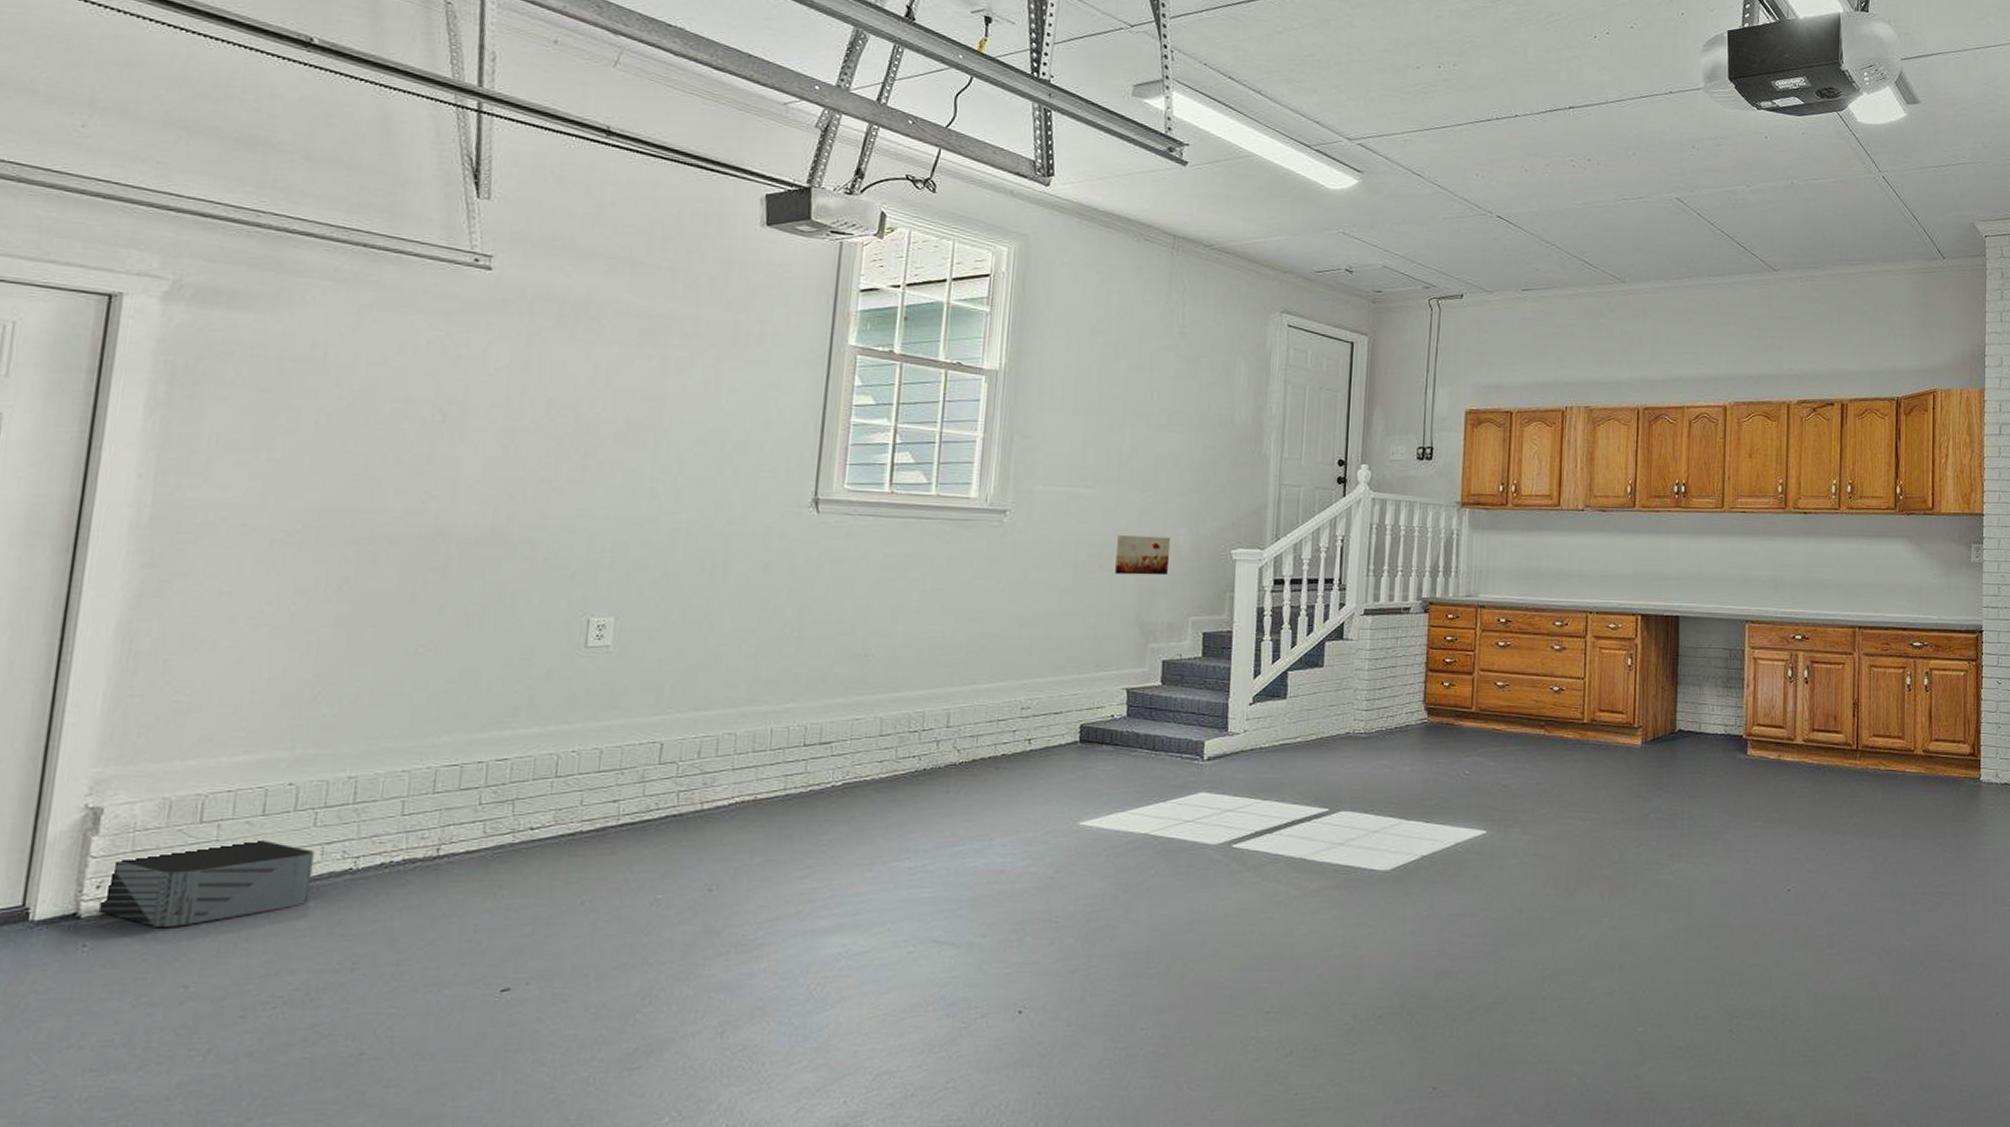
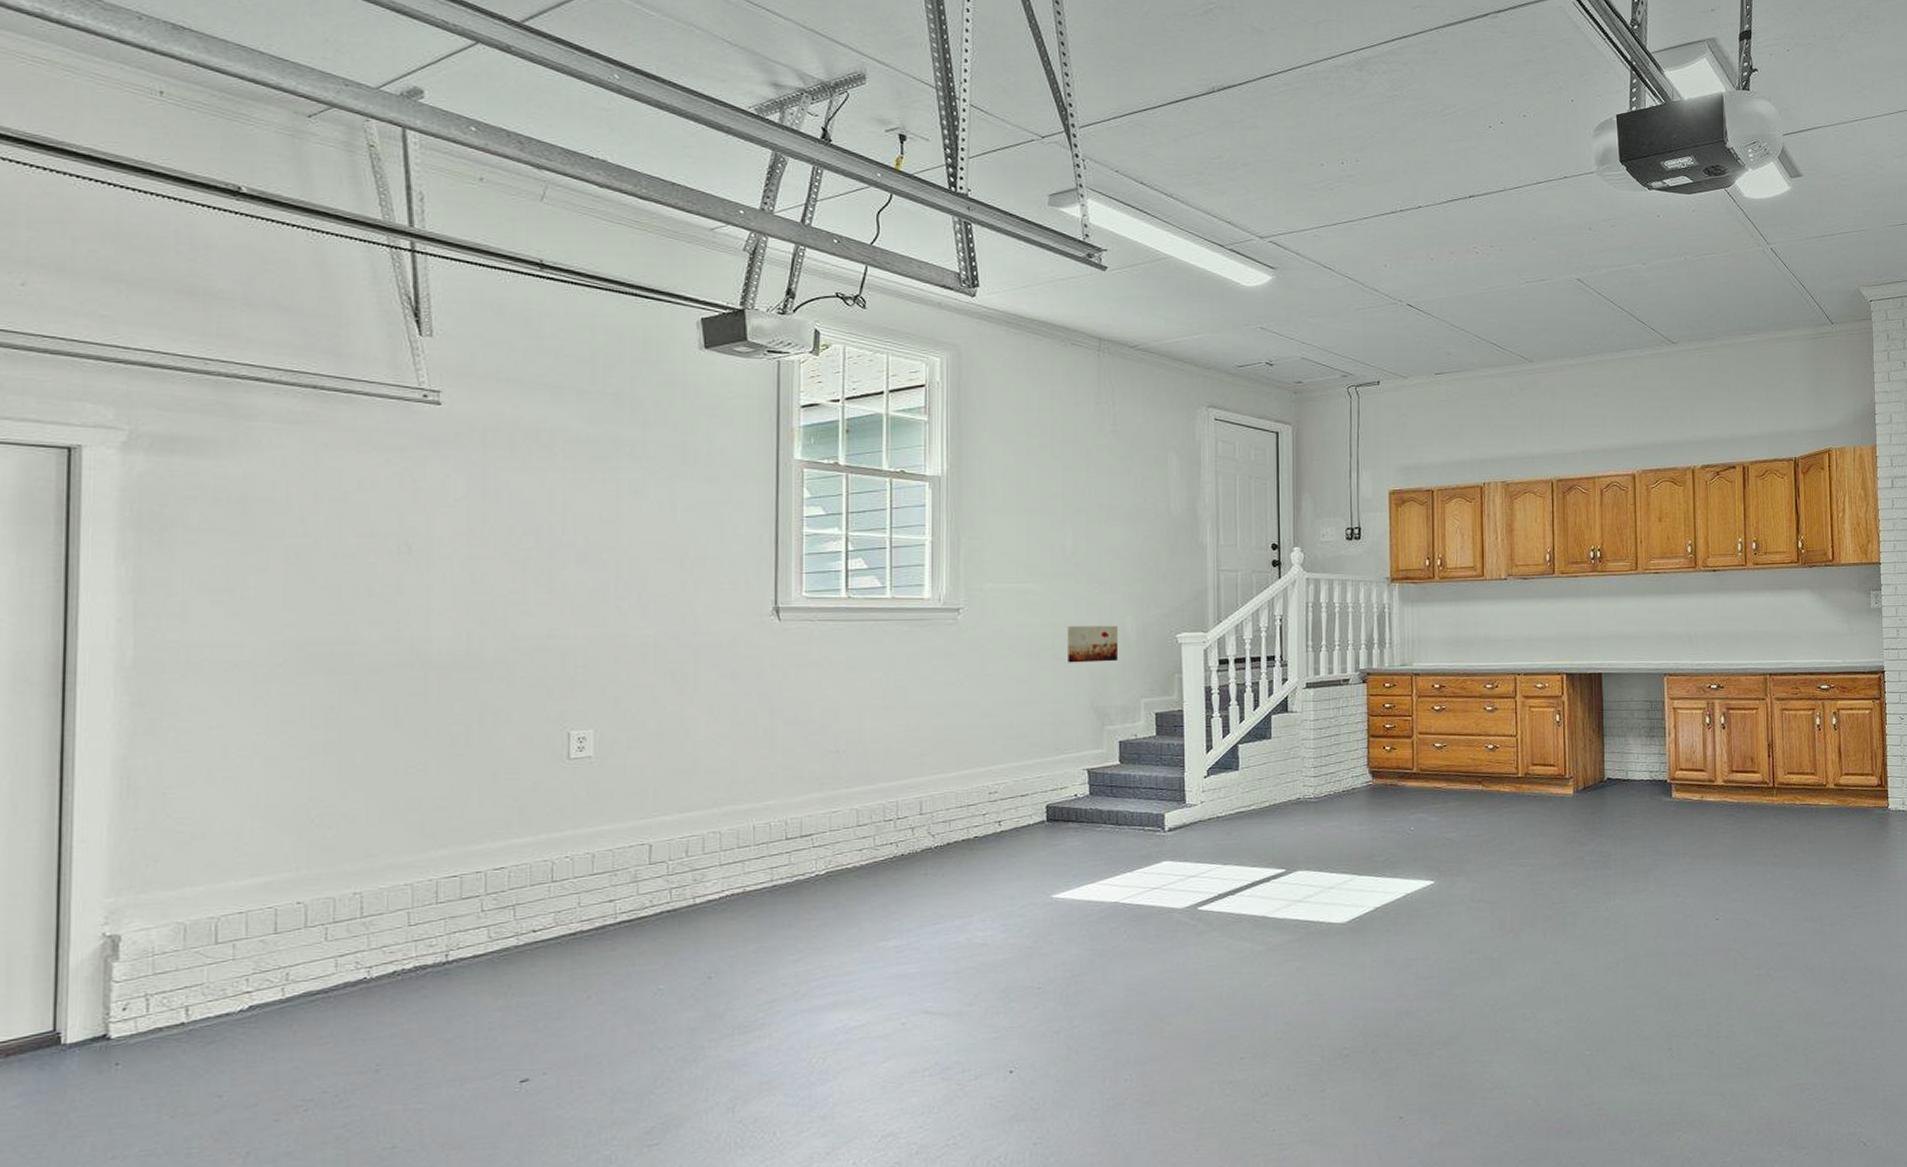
storage bin: present [98,838,315,927] -> none [126,955,329,1043]

